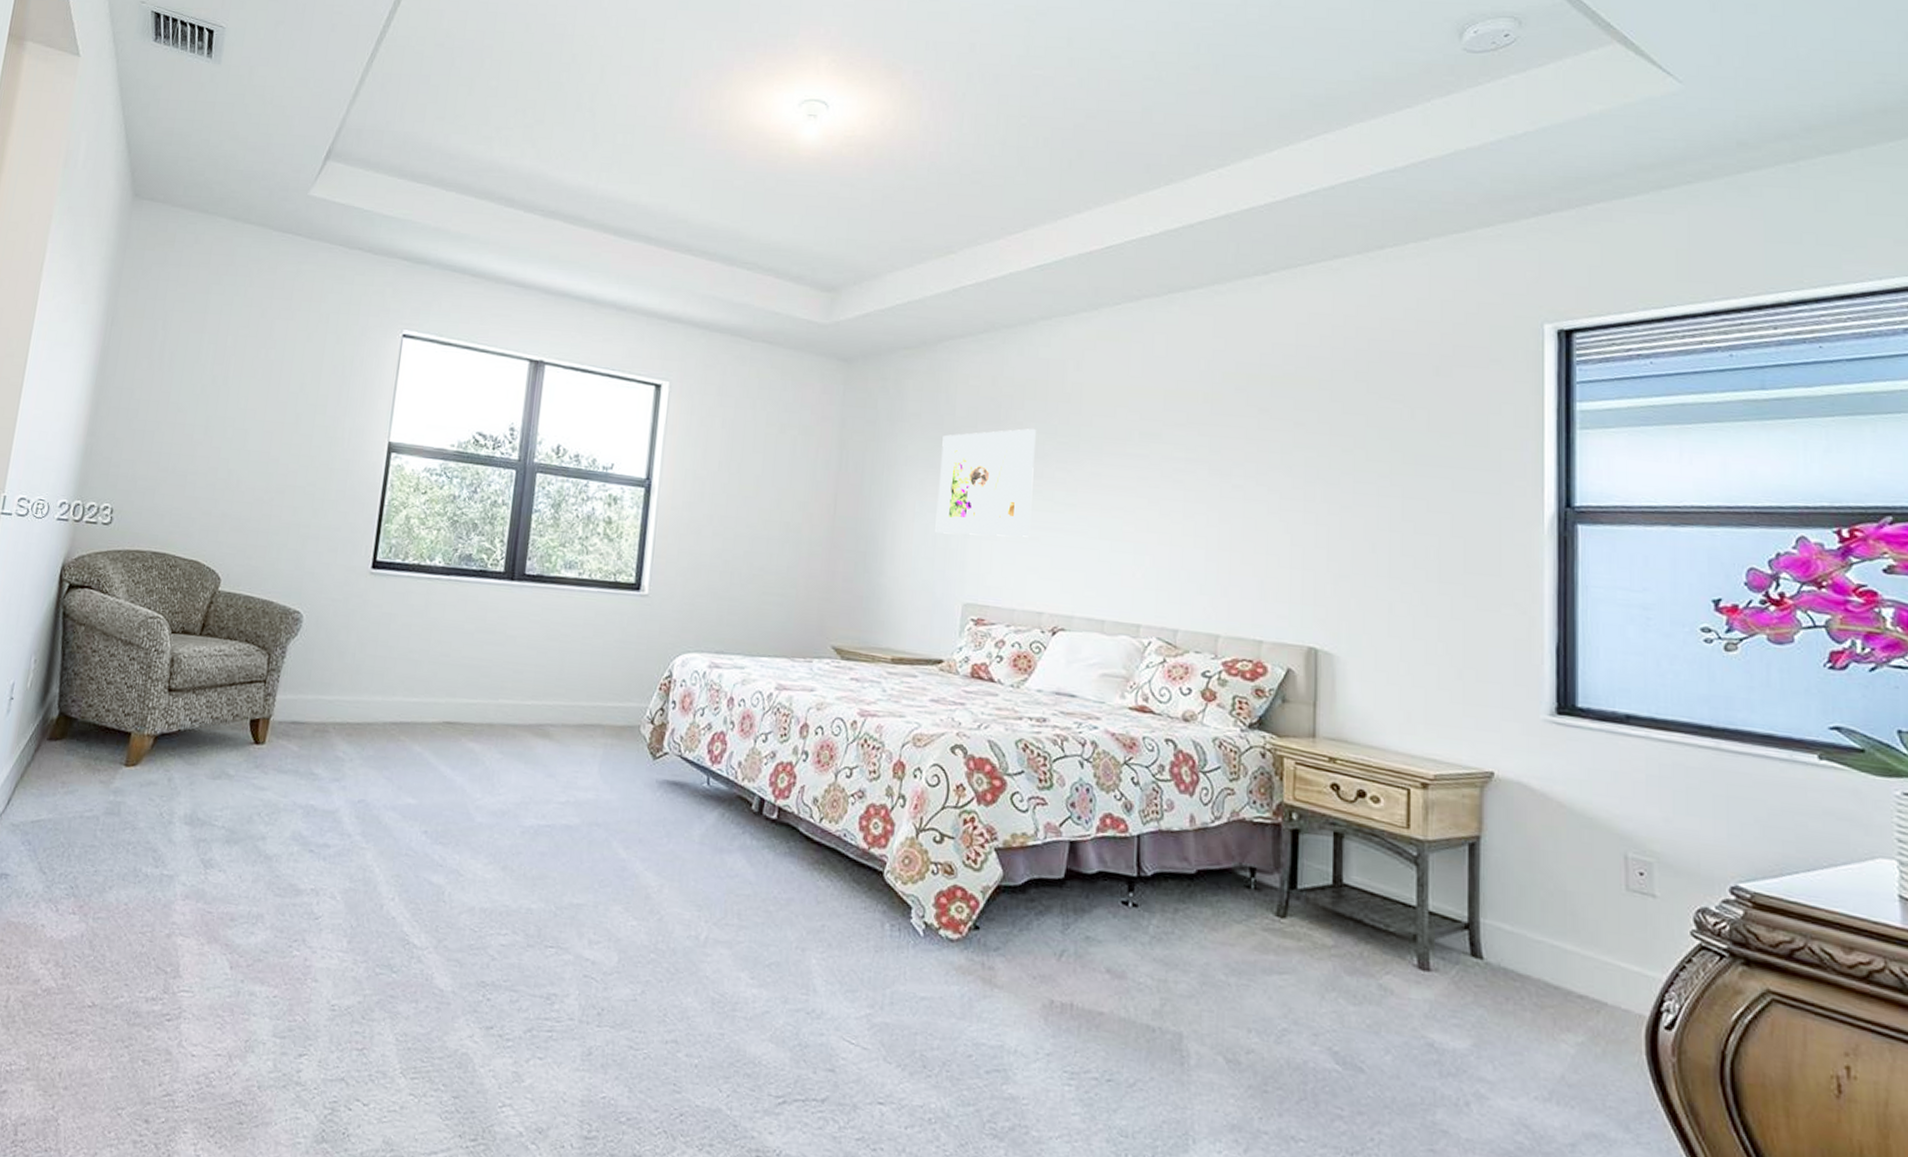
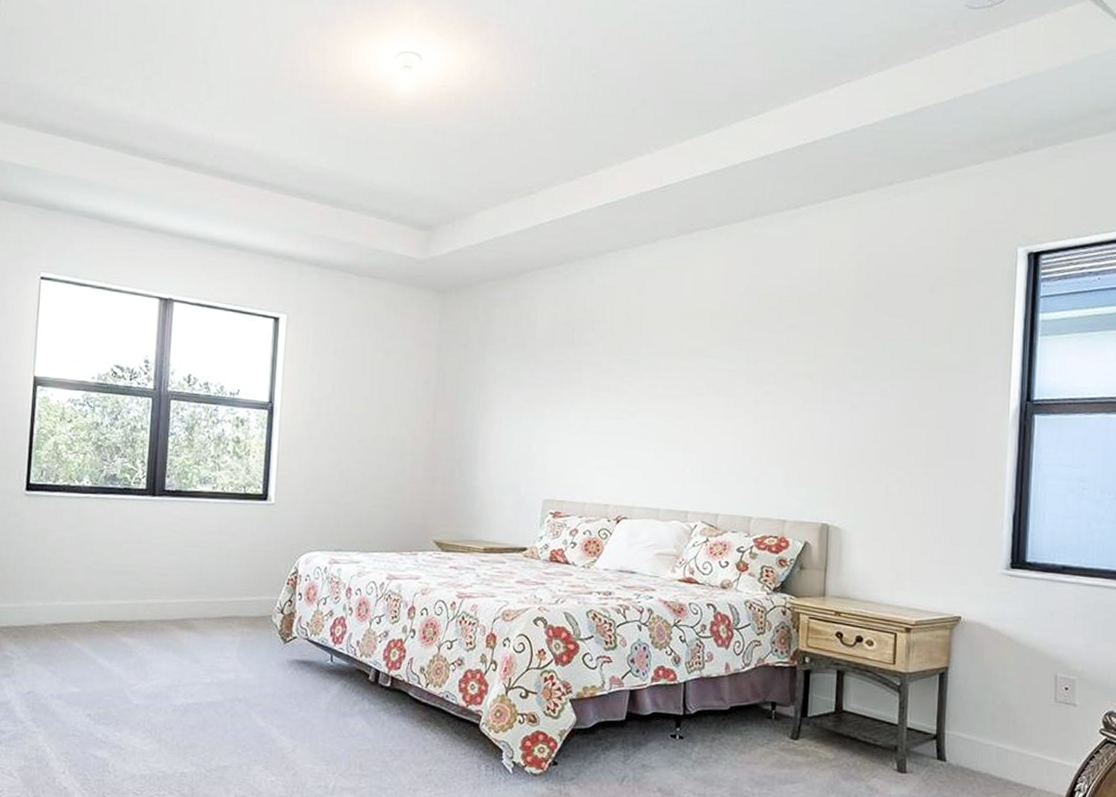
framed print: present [935,428,1036,537] -> none [519,348,604,442]

